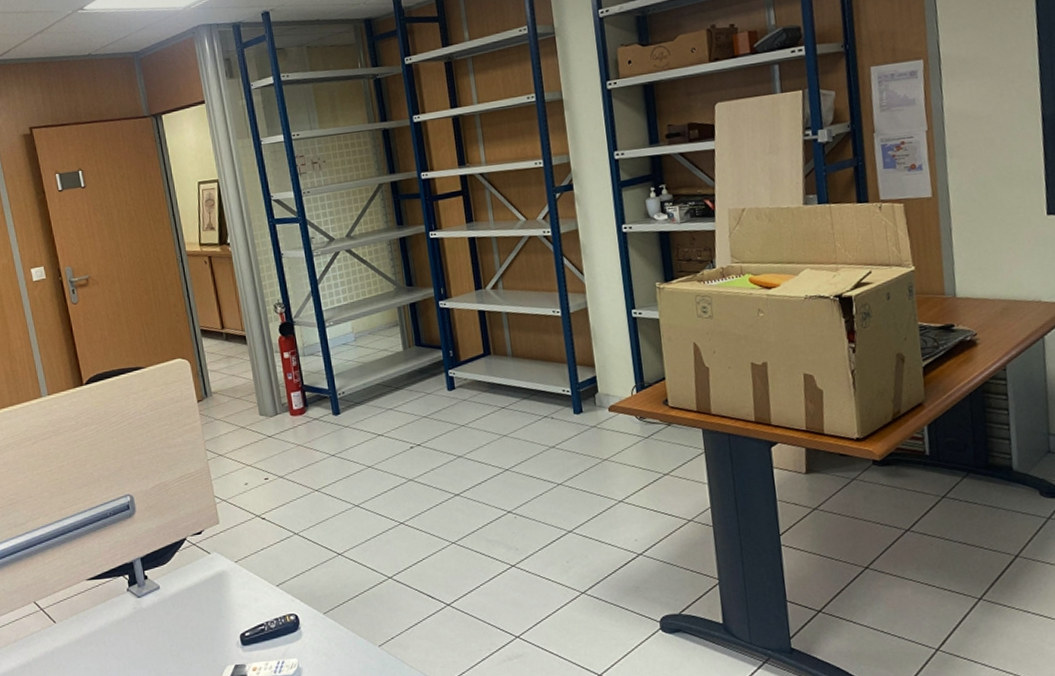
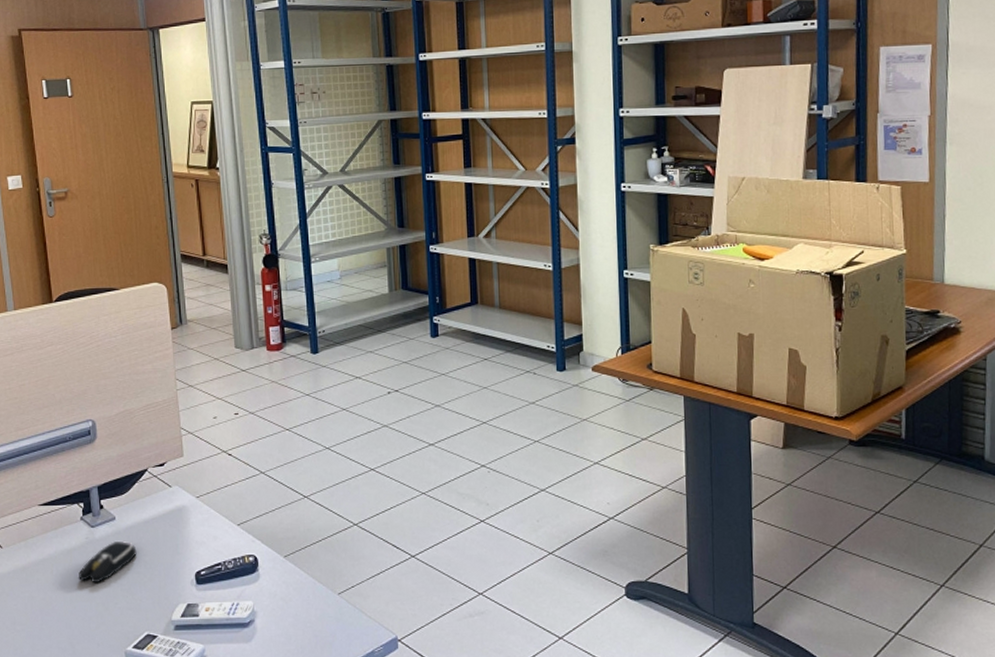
computer mouse: none [129,609,183,651] -> present [78,541,137,584]

